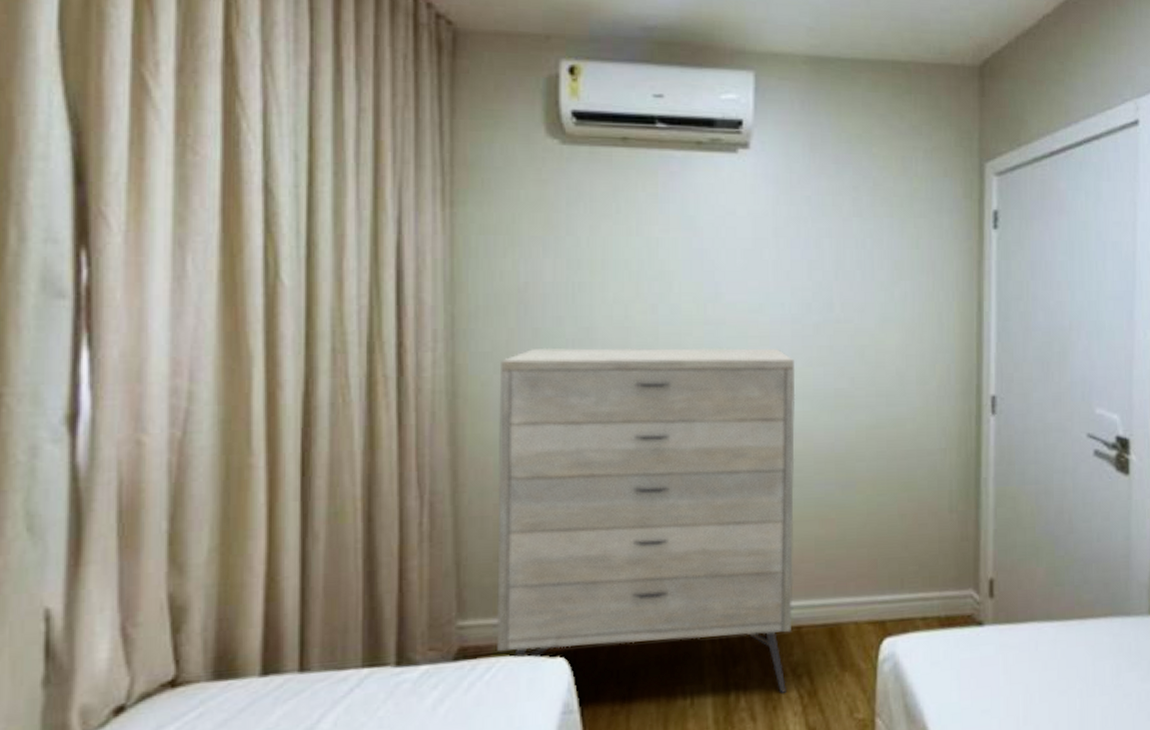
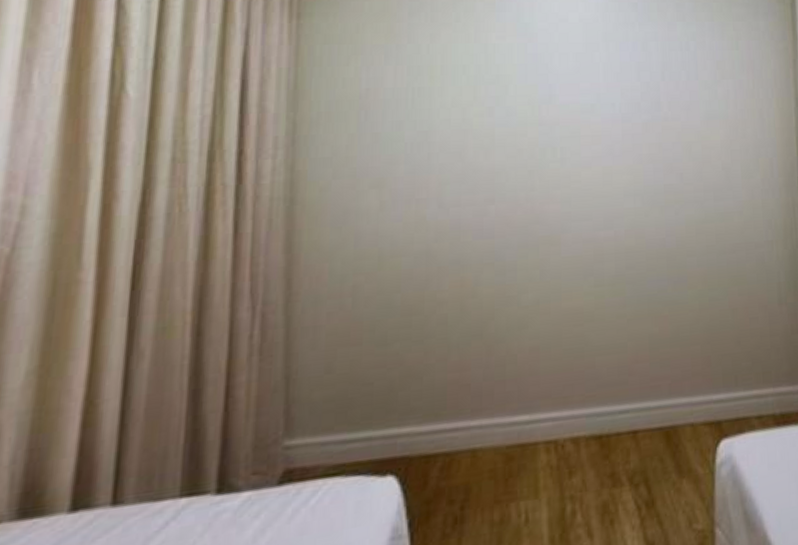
dresser: present [496,347,796,693] -> none [323,147,629,505]

